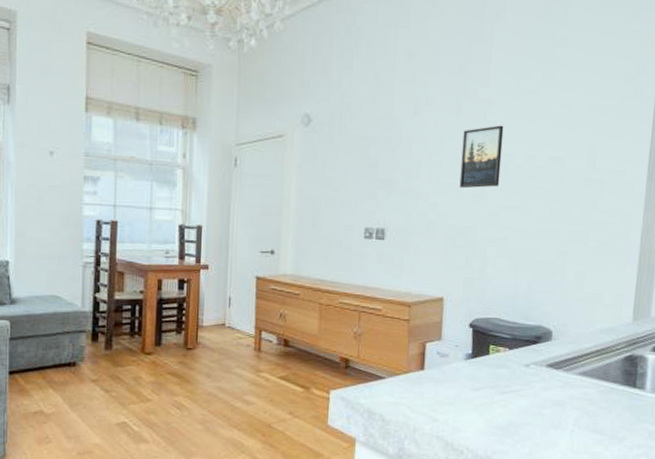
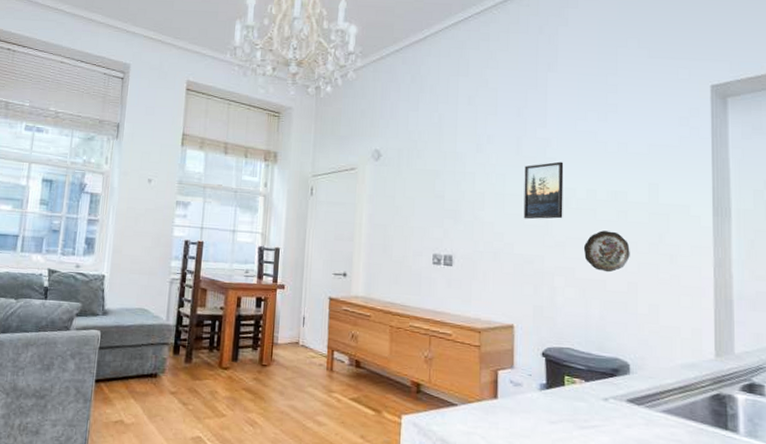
decorative plate: none [517,198,563,242] -> present [583,230,630,273]

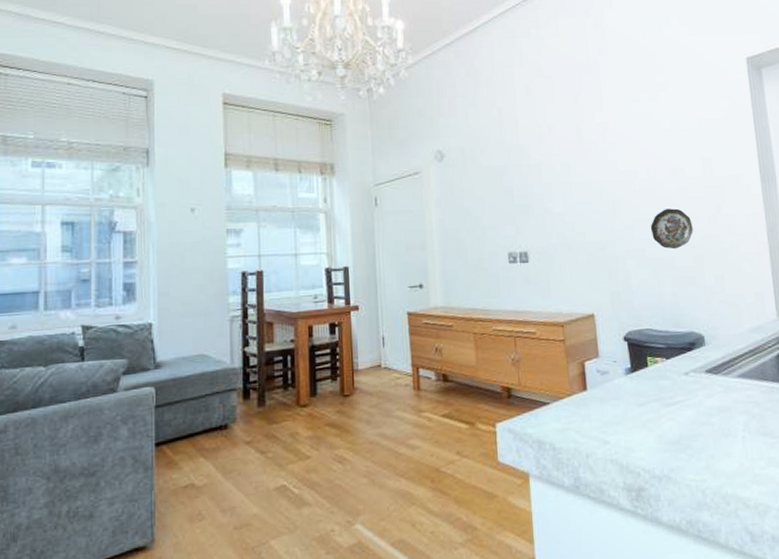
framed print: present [523,161,564,220] -> none [587,145,628,206]

